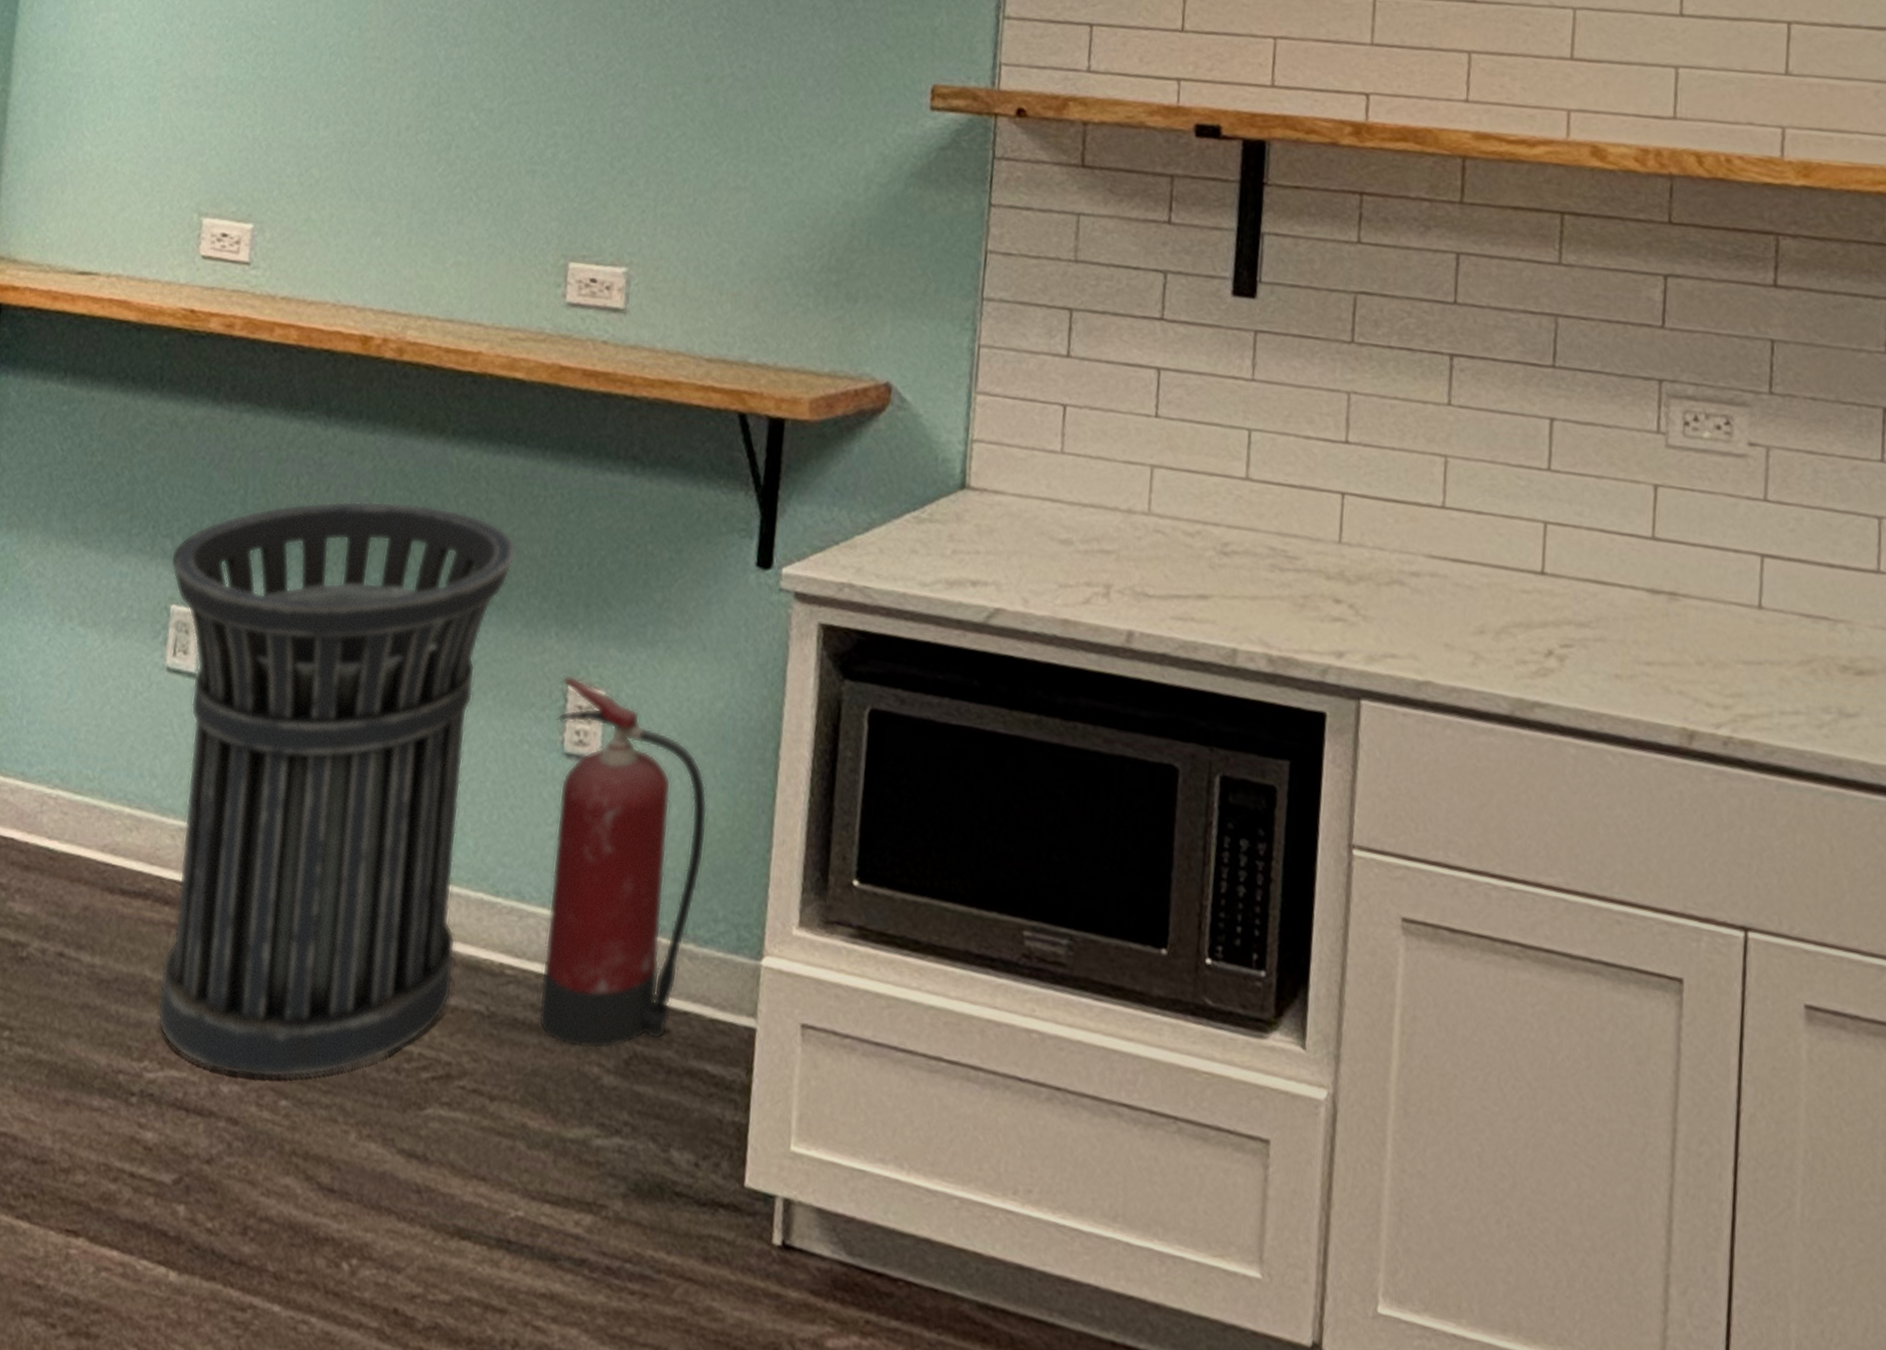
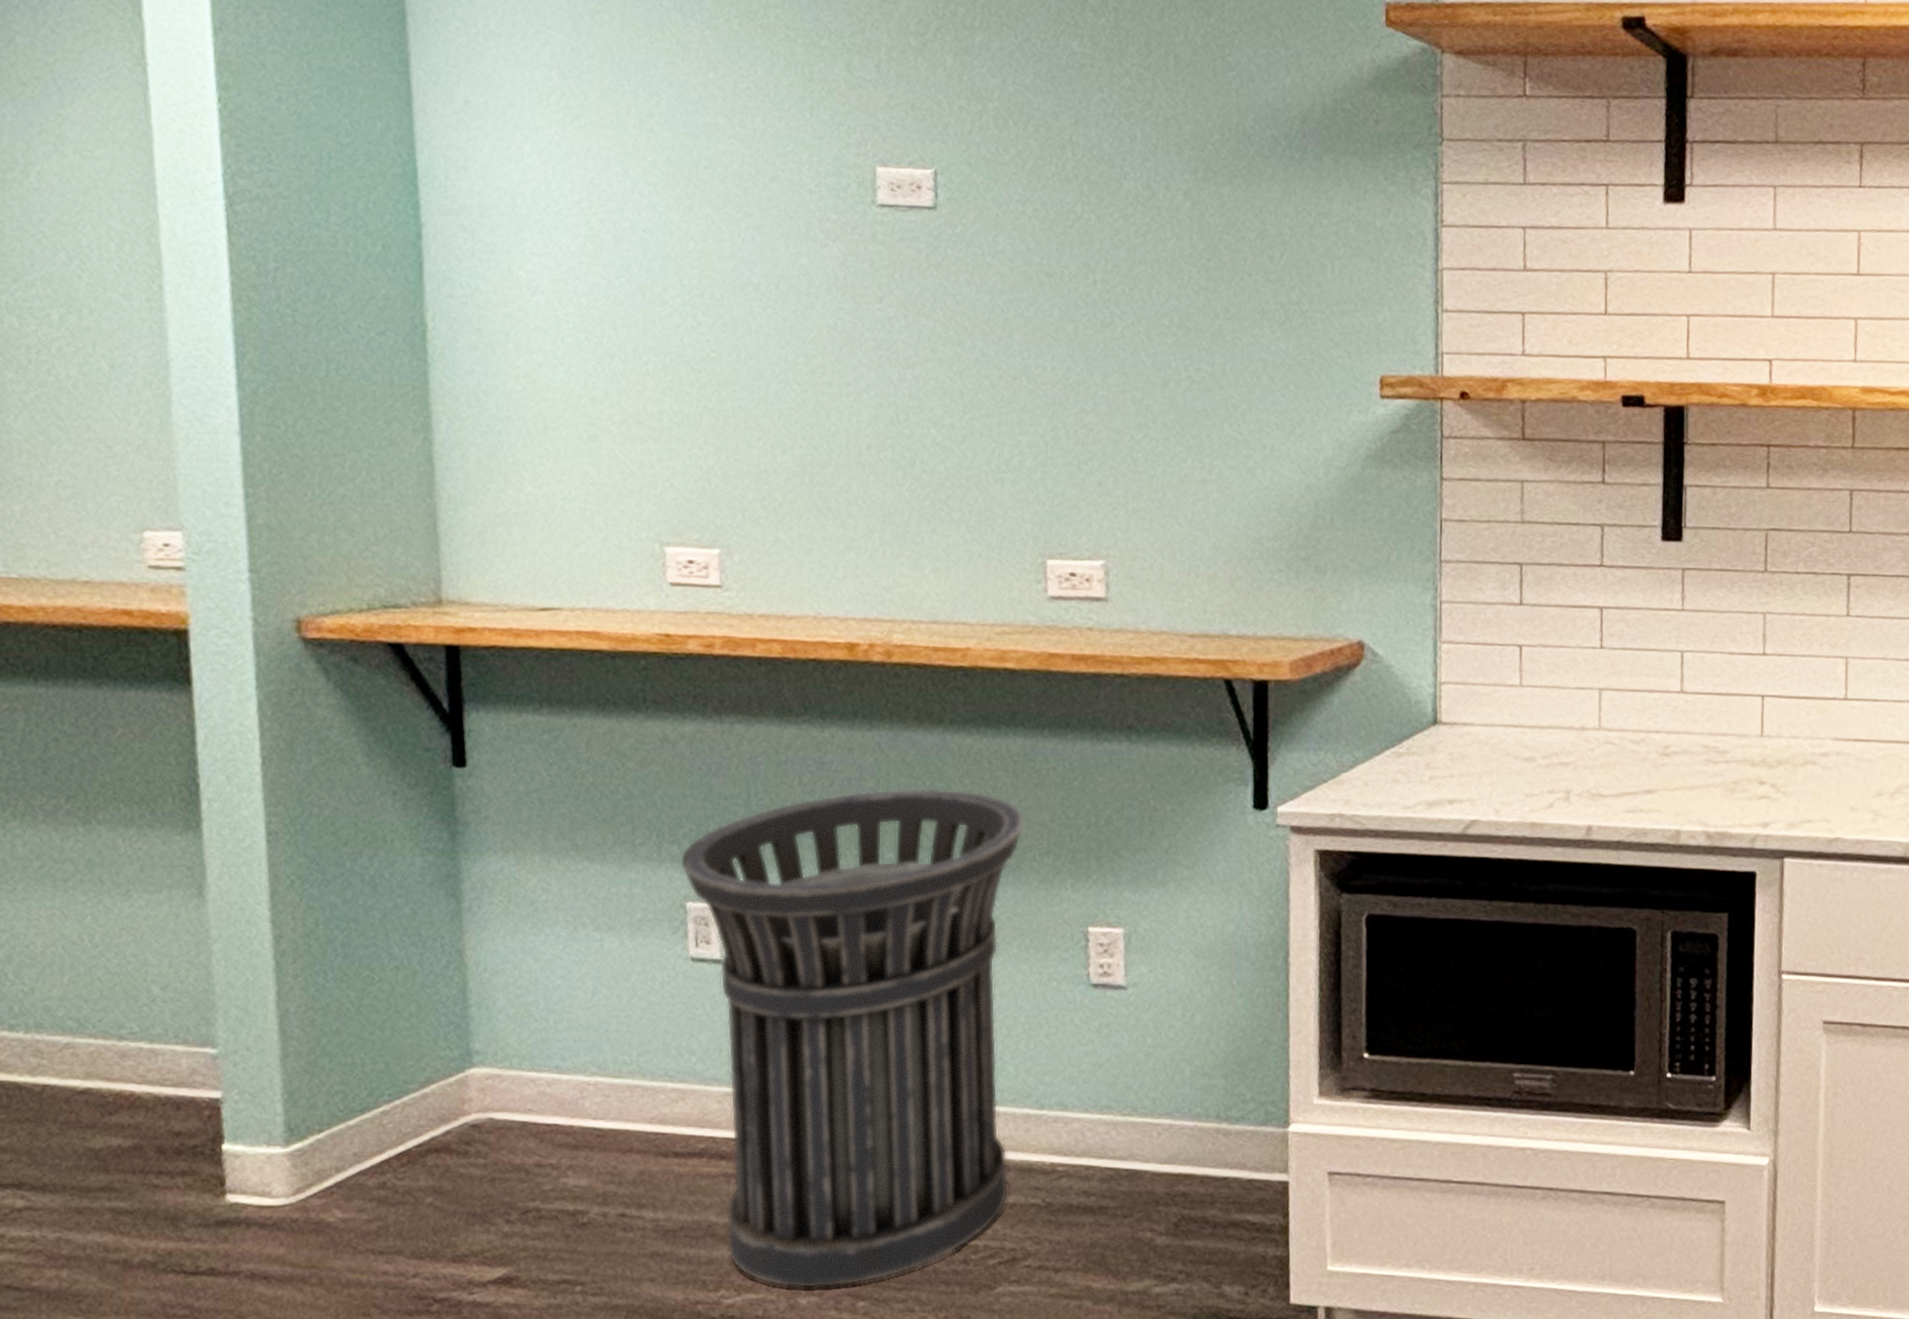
fire extinguisher: present [538,675,708,1050] -> none [1081,919,1229,1220]

